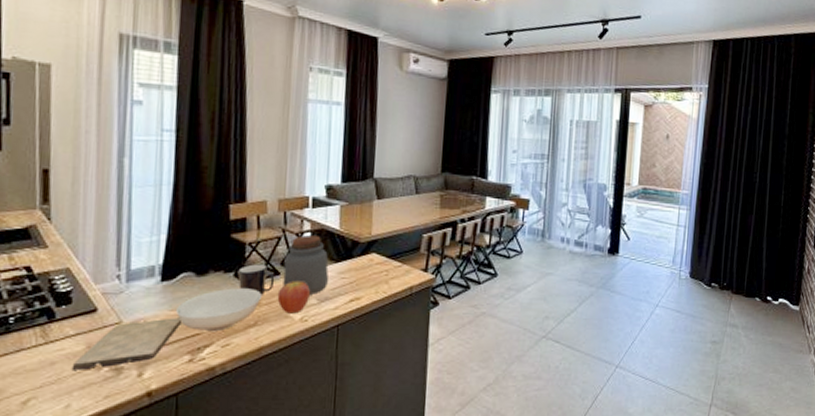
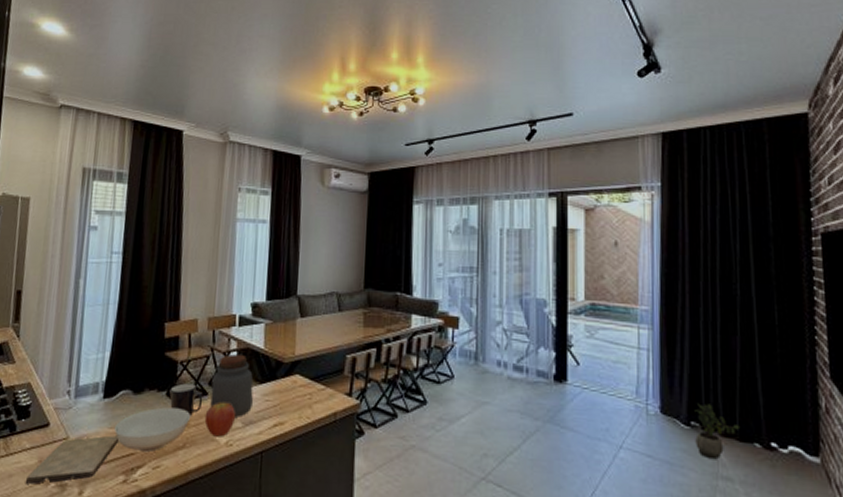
potted plant: none [713,269,747,311] -> present [694,403,741,458]

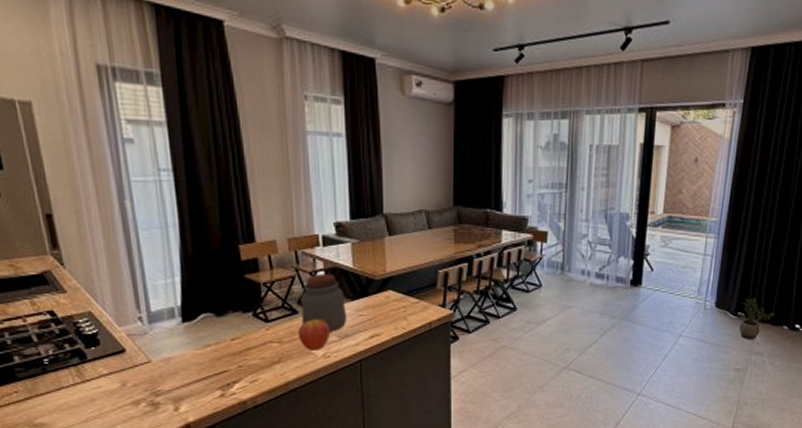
cutting board: present [25,435,120,485] -> none [111,356,209,406]
bowl: present [113,407,191,452] -> none [200,327,283,368]
mug: present [169,383,203,417] -> none [256,304,294,335]

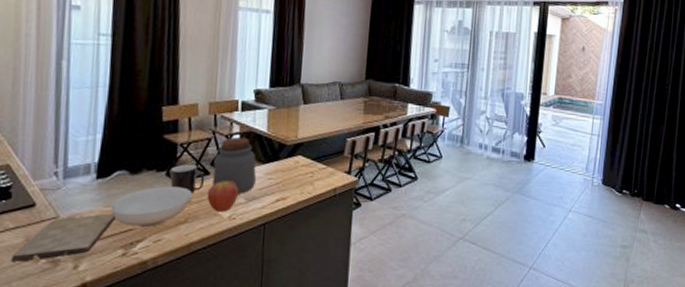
cutting board: none [111,356,209,406] -> present [11,213,117,262]
bowl: none [200,327,283,368] -> present [109,186,193,227]
mug: none [256,304,294,335] -> present [169,164,205,195]
potted plant: present [739,298,775,339] -> none [624,176,657,217]

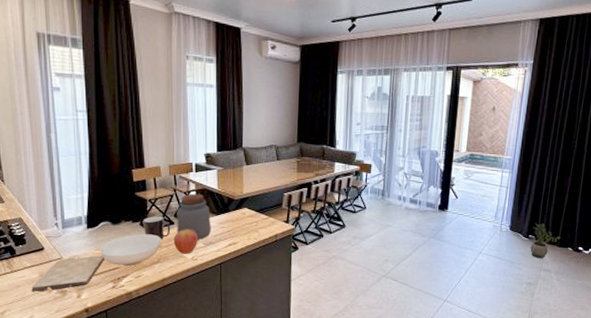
potted plant: none [624,176,657,217] -> present [530,223,561,258]

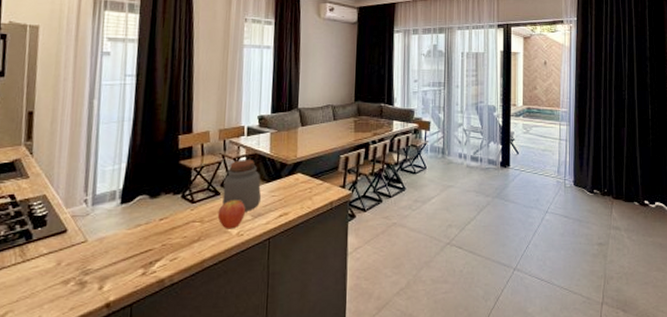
cutting board: present [31,255,105,292] -> none [43,236,138,285]
bowl: present [99,234,162,266] -> none [131,208,205,247]
mug: present [143,216,171,241] -> none [184,186,216,214]
potted plant: present [530,223,561,258] -> none [596,177,626,215]

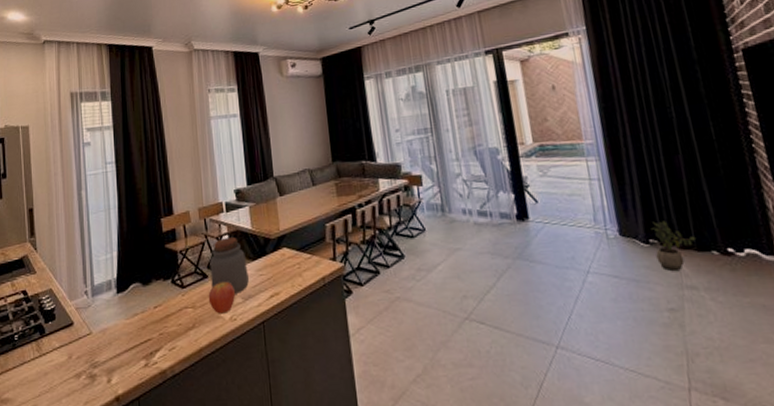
potted plant: none [596,177,626,215] -> present [651,221,697,271]

